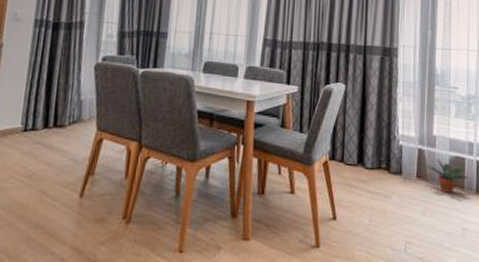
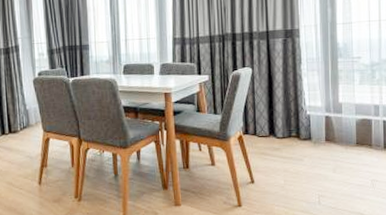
potted plant: present [428,158,470,194] -> none [336,123,377,152]

